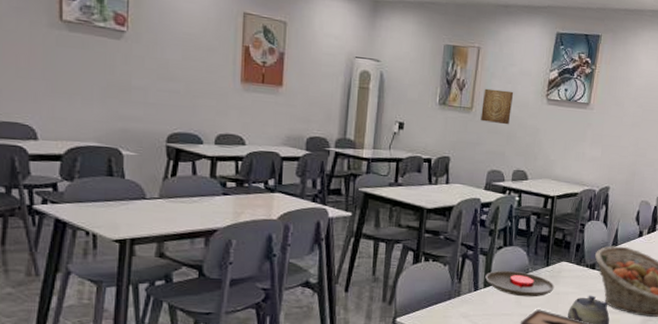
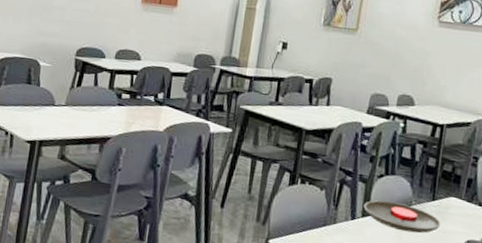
wall art: present [480,88,514,125] -> none [365,10,403,48]

